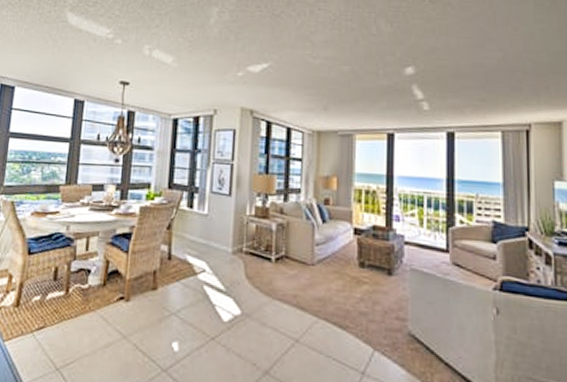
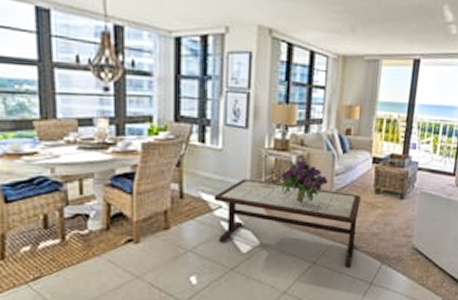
coffee table: none [198,244,344,352] -> present [214,179,361,269]
bouquet: none [261,228,309,273] -> present [281,160,328,204]

